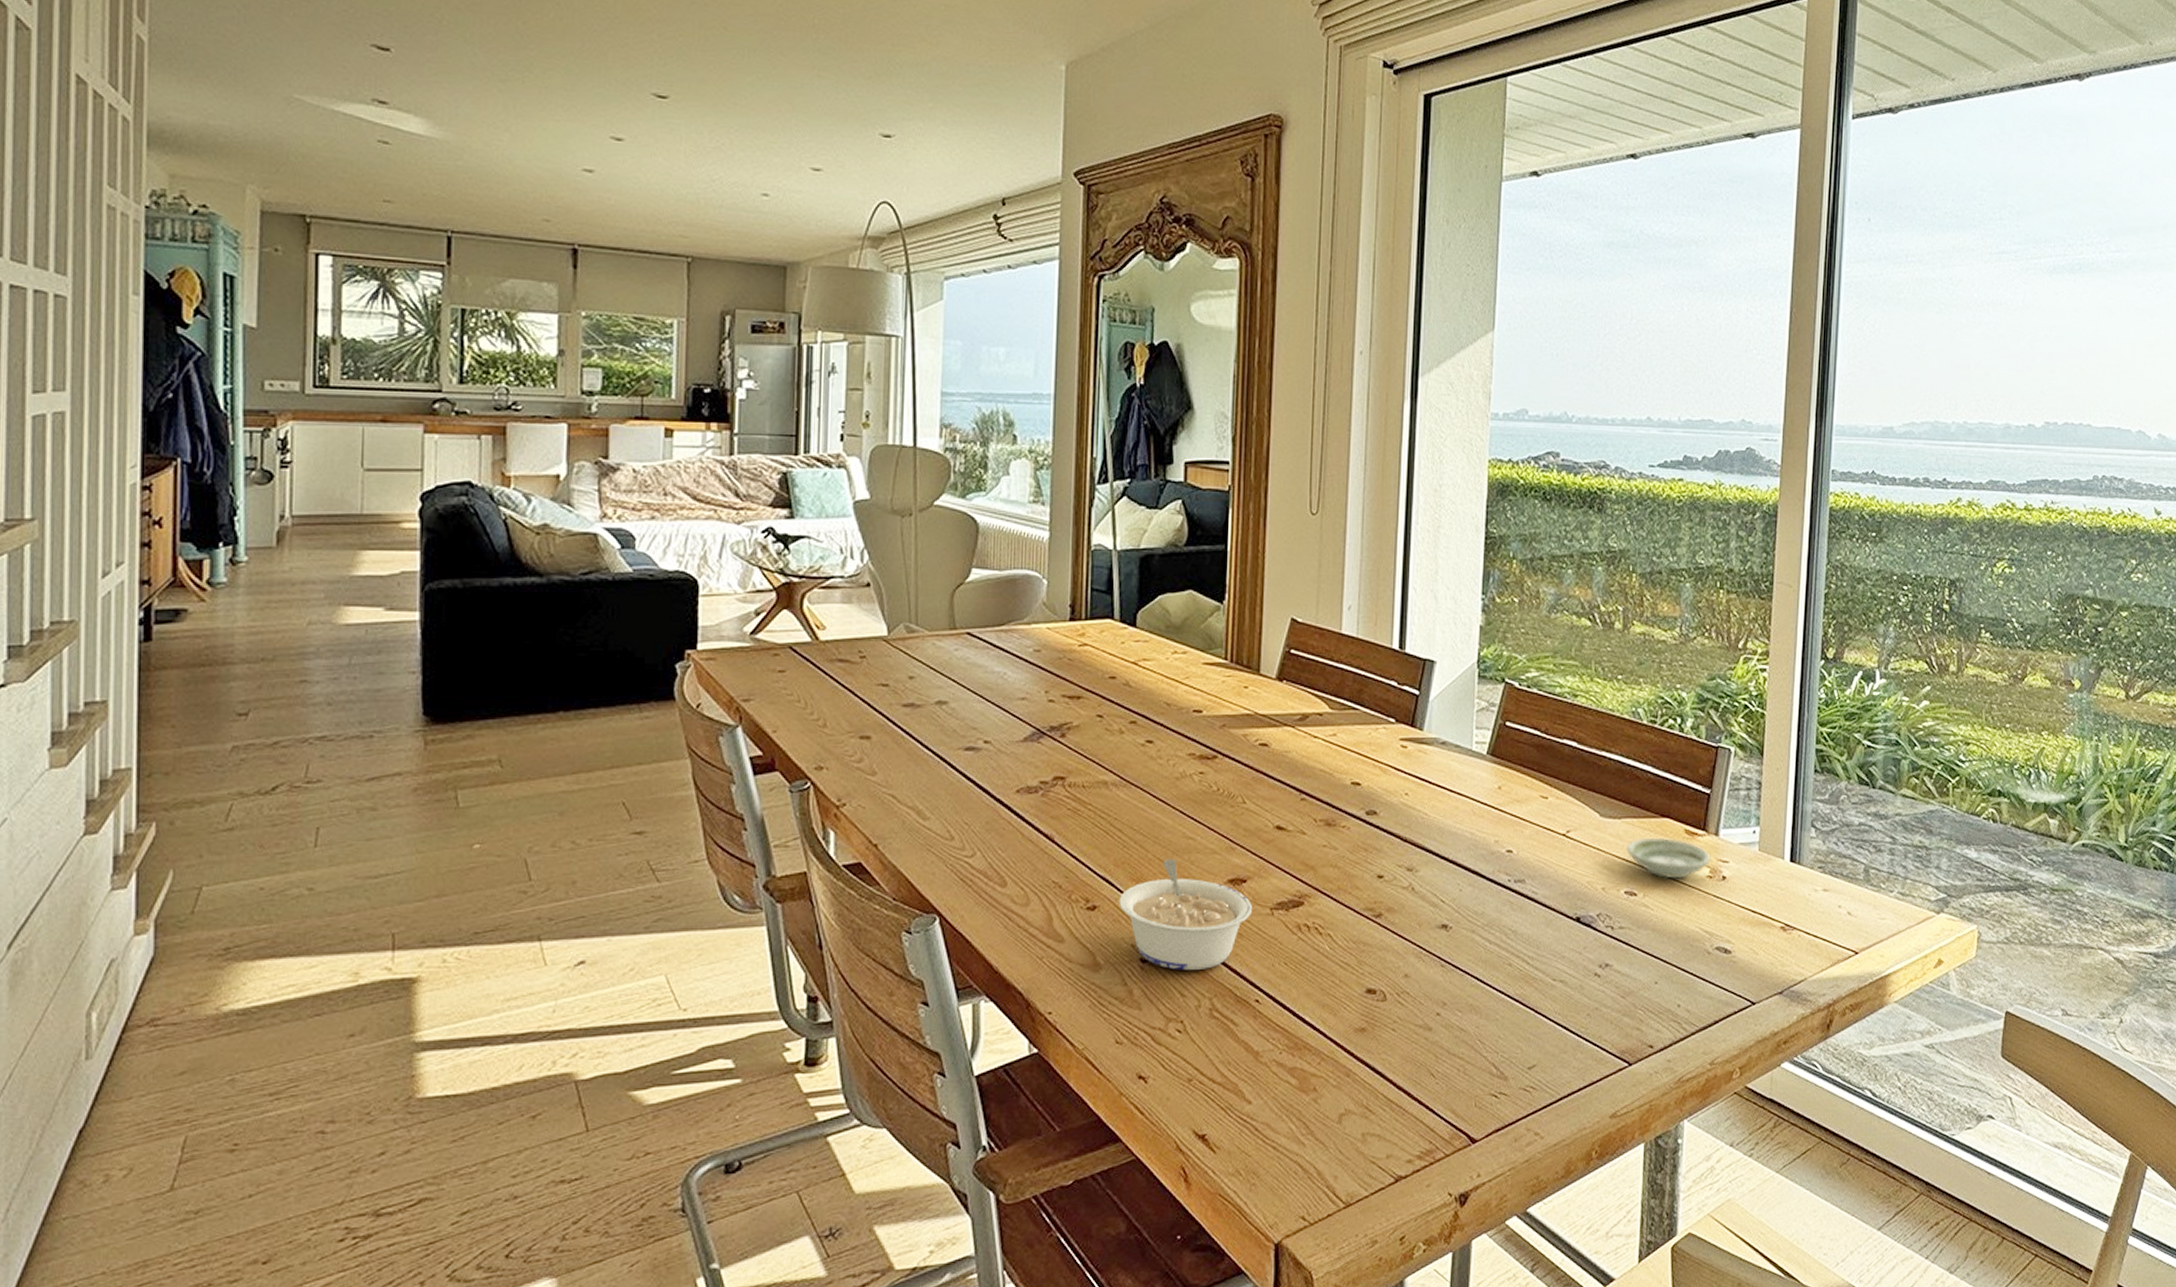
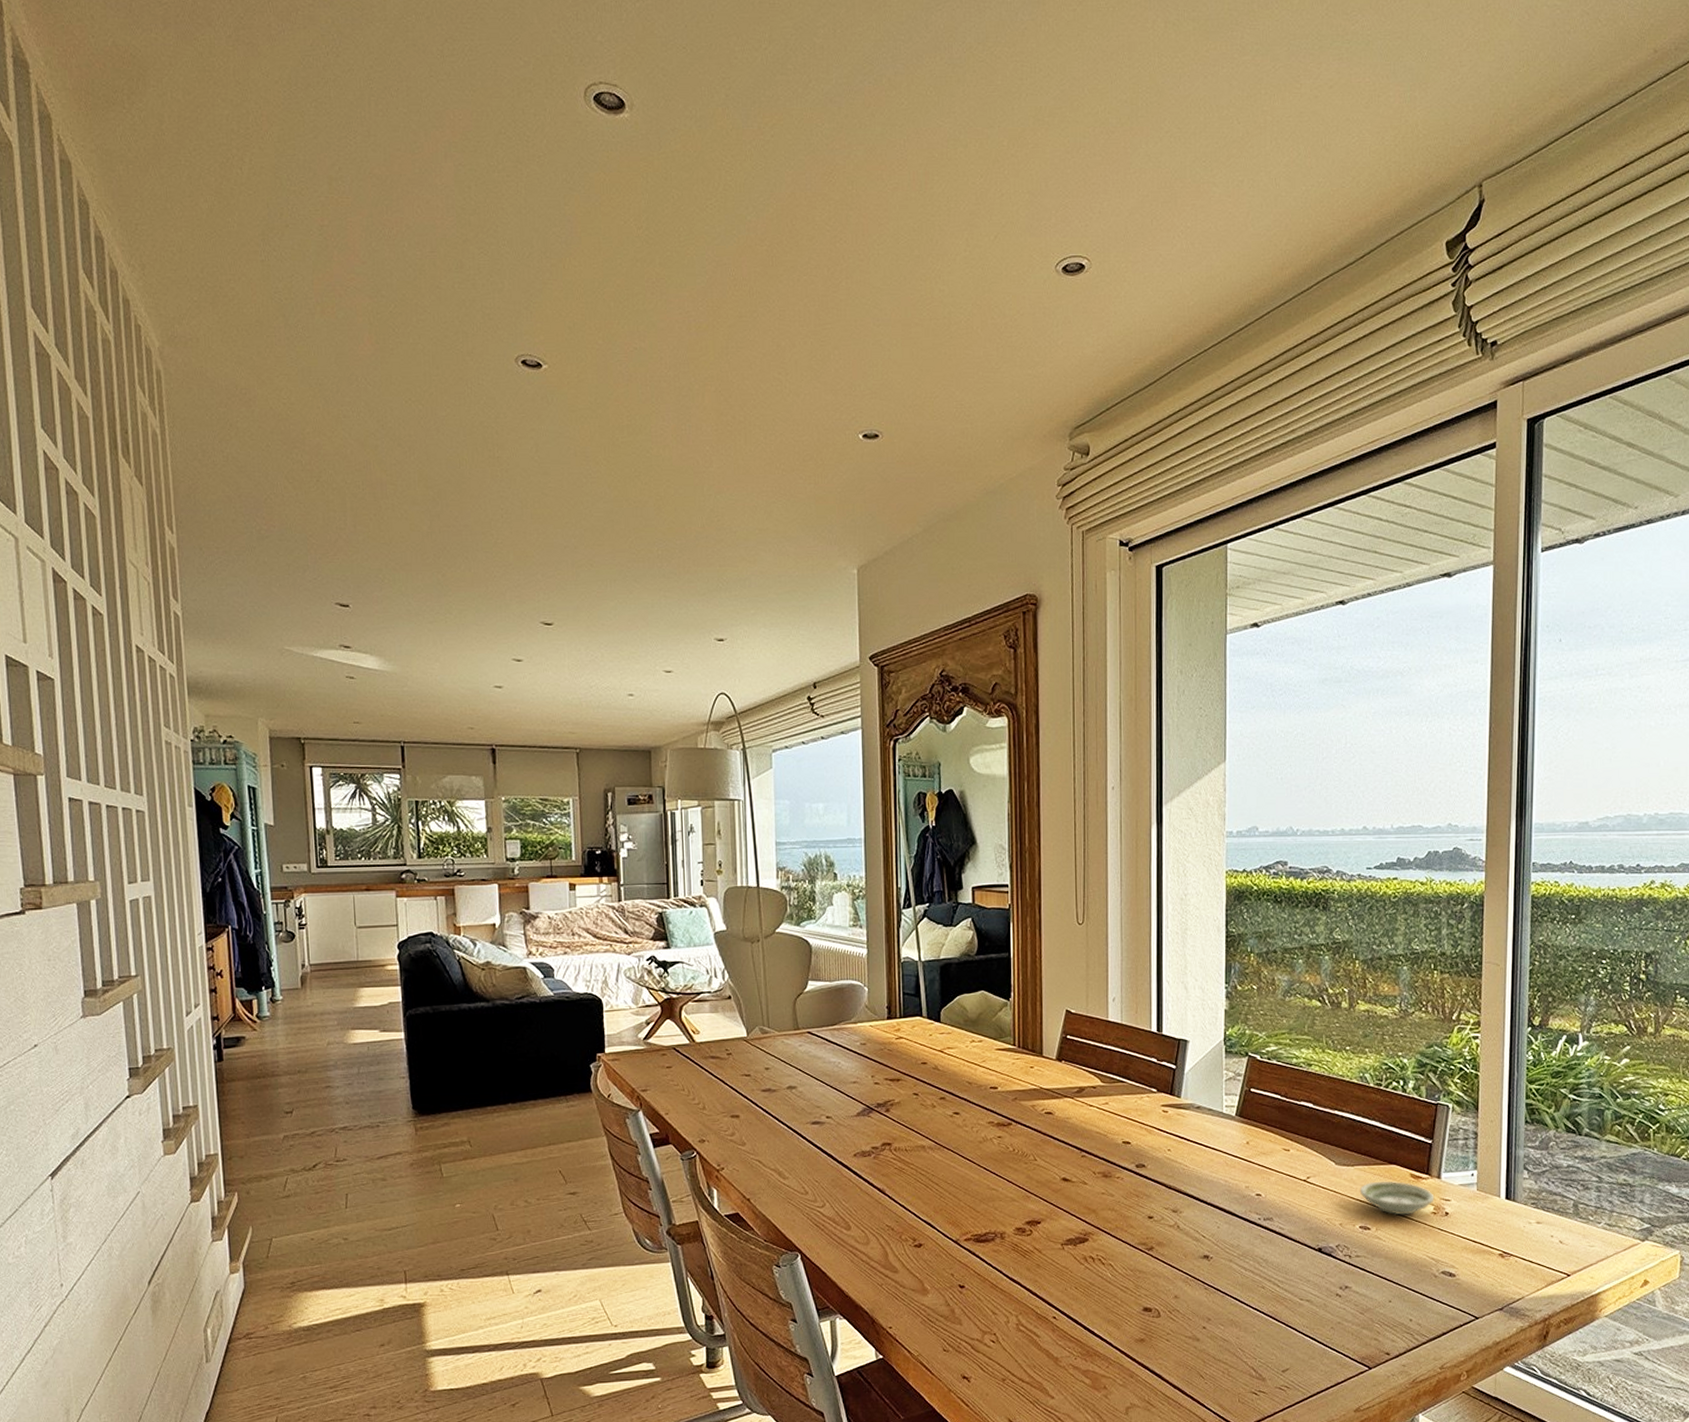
legume: present [1118,858,1252,970] -> none [939,1205,1046,1294]

